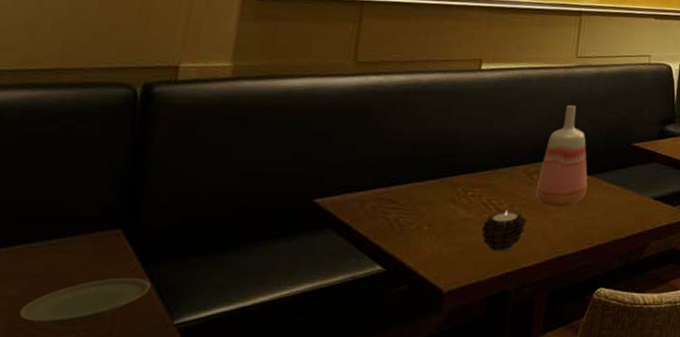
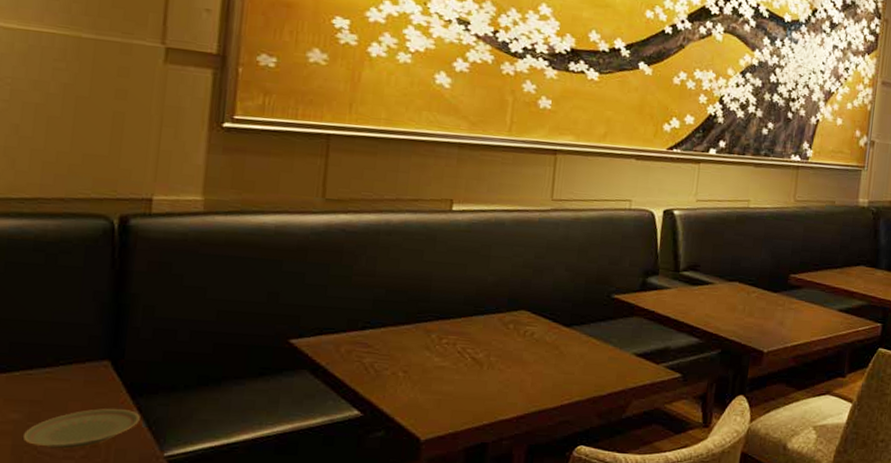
candle: present [481,211,527,252] -> none [457,360,504,403]
vase: present [535,104,588,206] -> none [511,251,566,359]

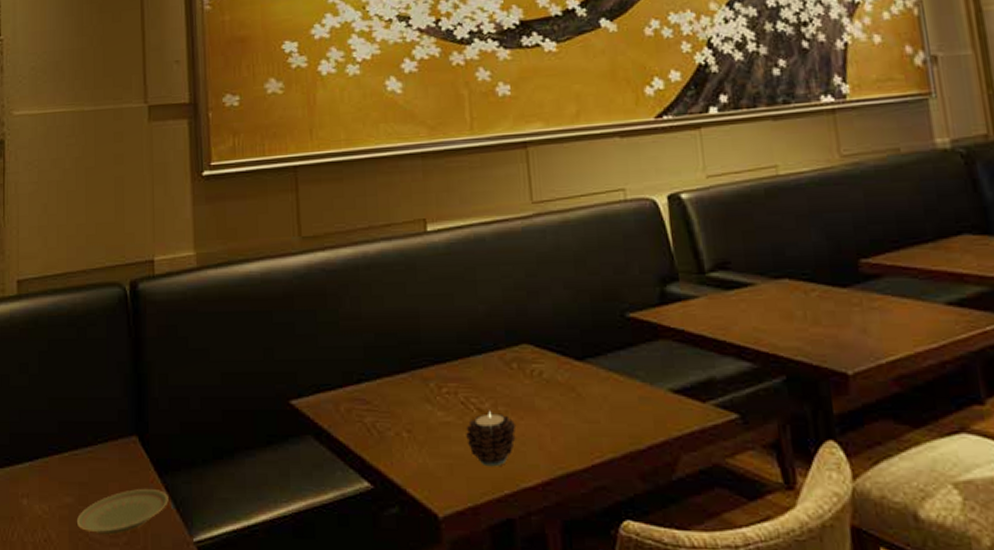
candle: none [457,360,504,403] -> present [466,412,517,467]

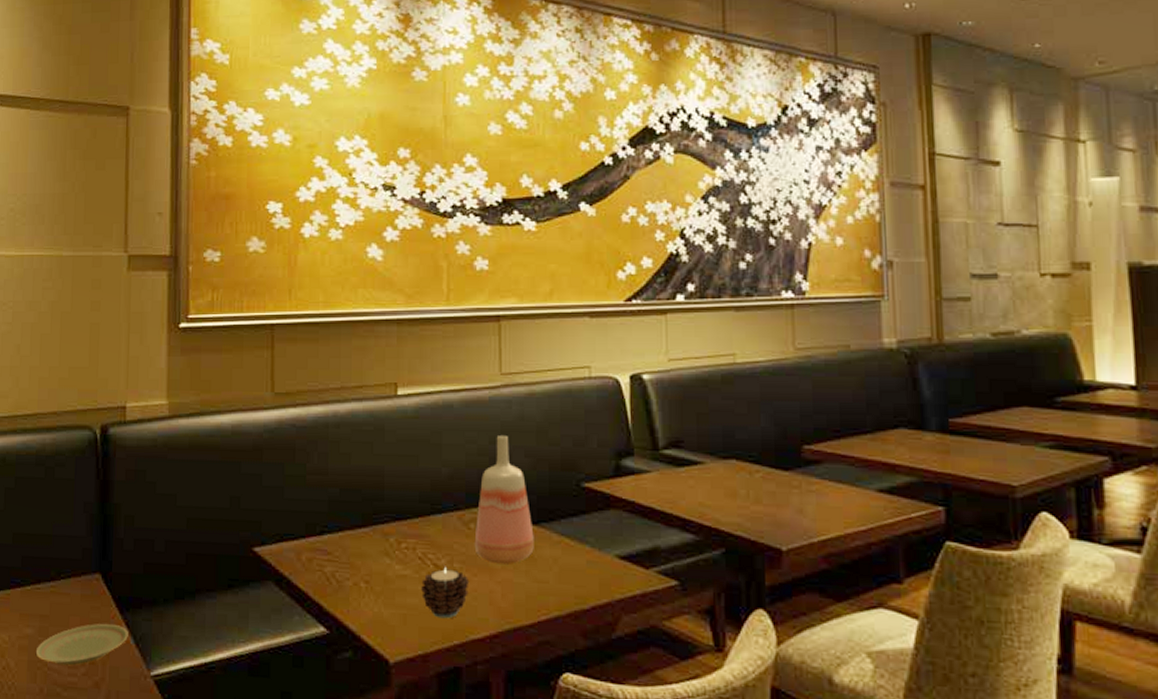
vase: none [518,266,582,405] -> present [474,434,534,565]

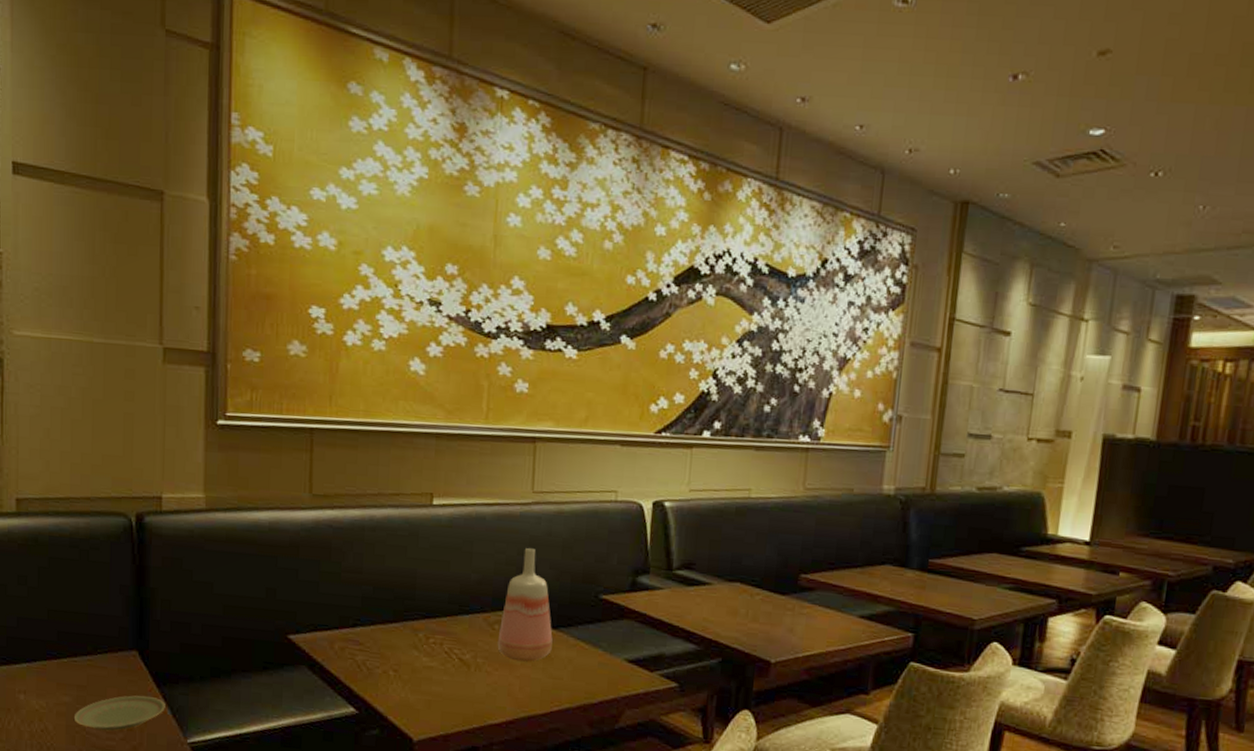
candle: present [421,567,470,619] -> none [446,662,491,706]

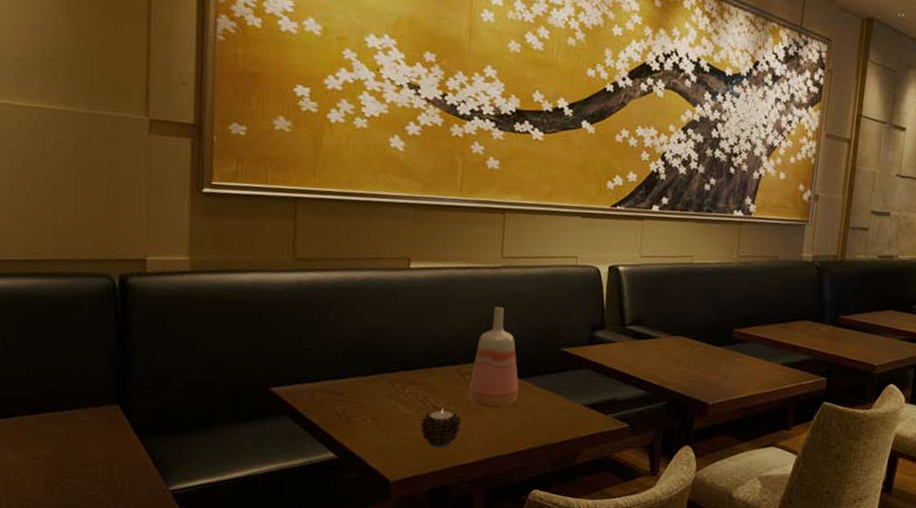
plate: present [73,695,165,732] -> none [52,447,147,482]
candle: none [446,662,491,706] -> present [420,409,462,449]

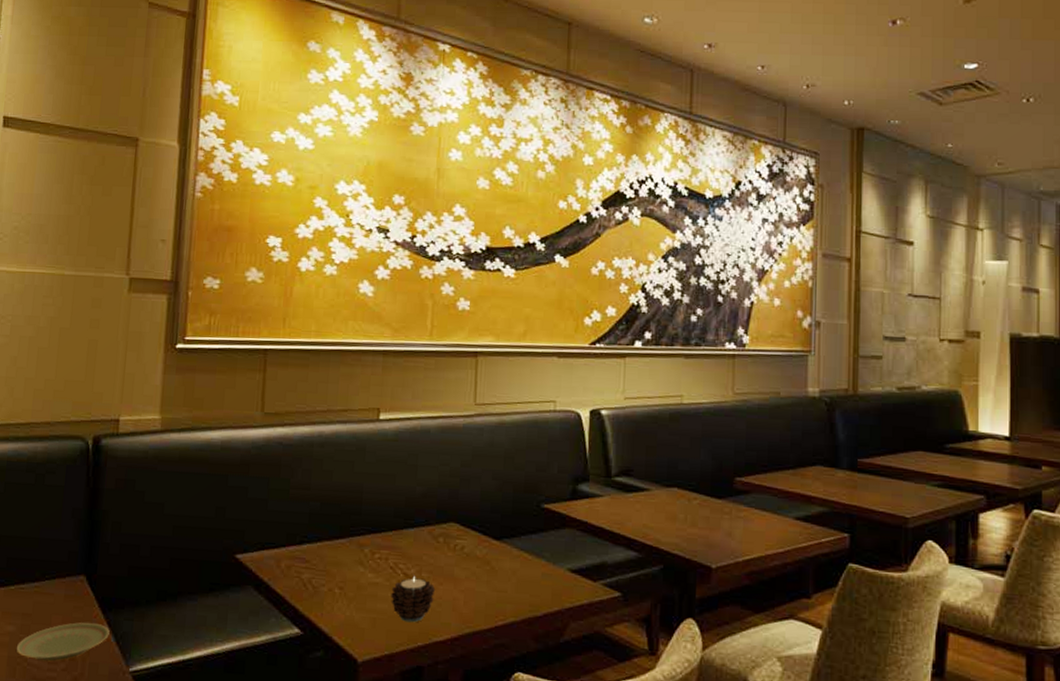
plate: none [52,447,147,482] -> present [16,622,110,662]
vase: present [468,306,519,408] -> none [442,458,496,575]

